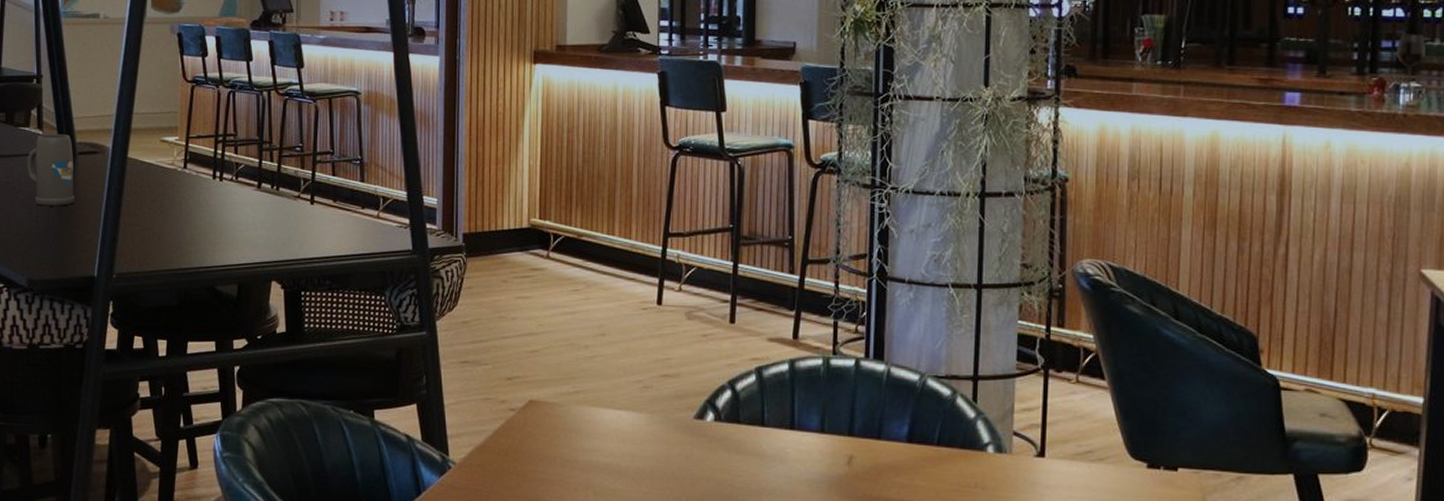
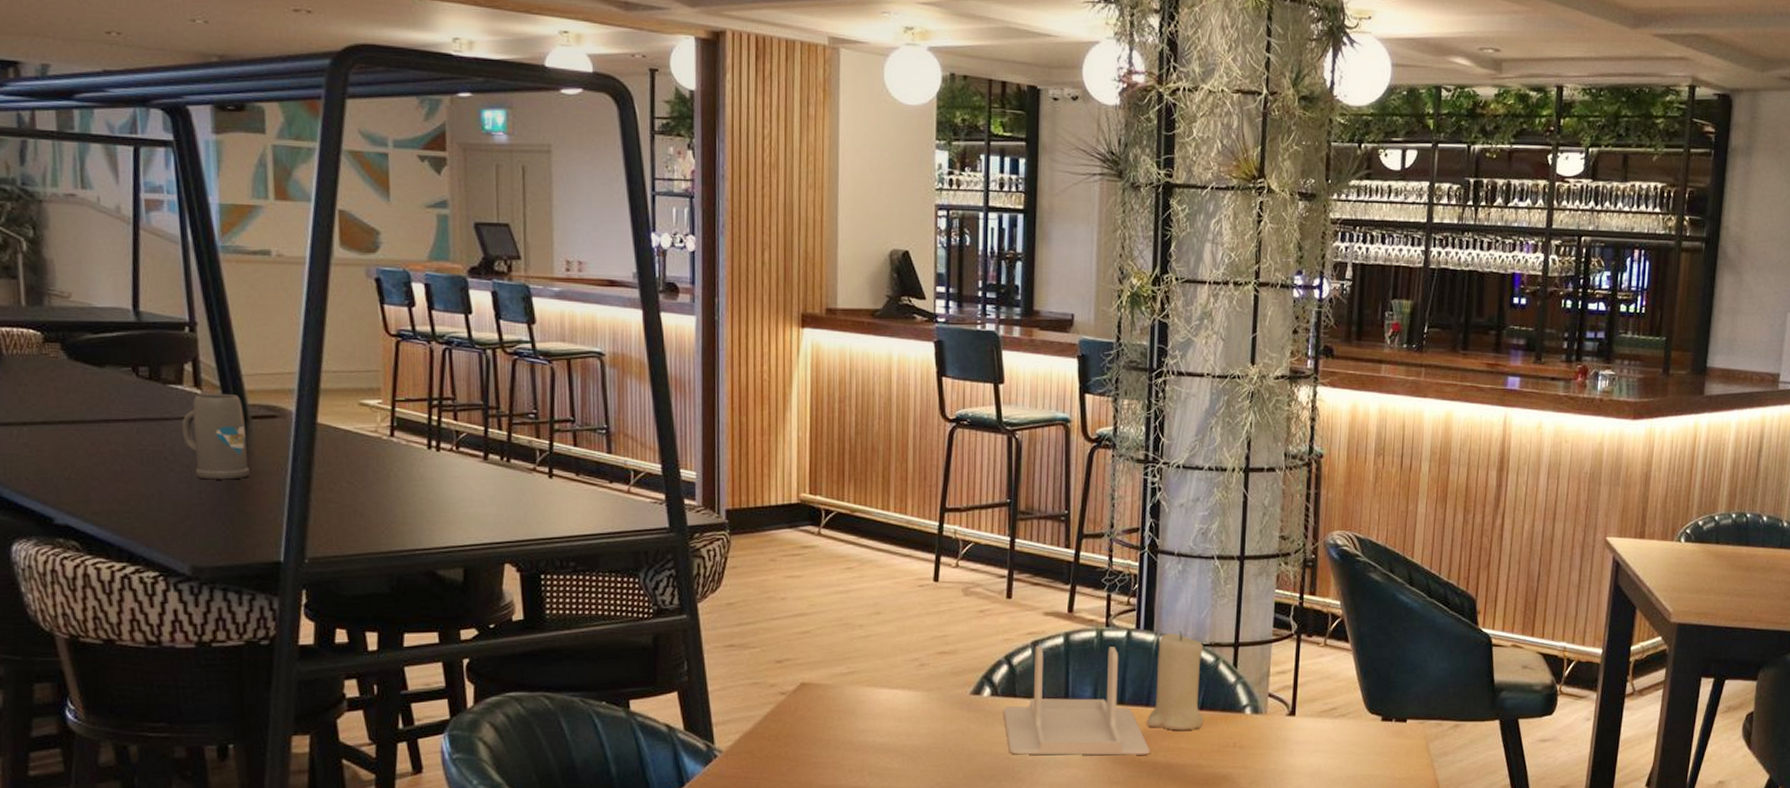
napkin holder: none [727,372,882,491] -> present [1003,646,1150,756]
candle: none [878,361,941,467] -> present [1147,631,1204,730]
wine glass: present [1397,34,1425,92] -> none [1598,326,1620,379]

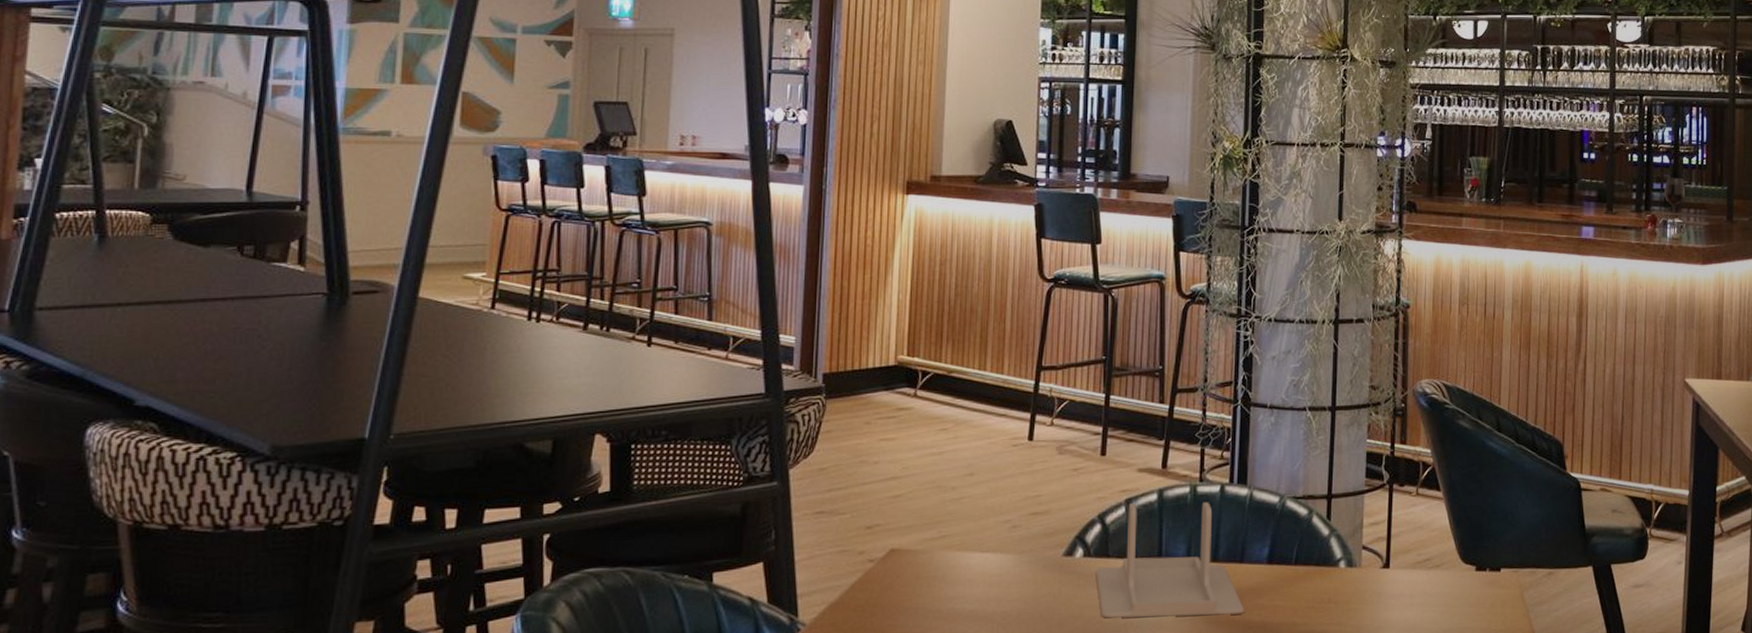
beer mug: present [182,393,250,480] -> none [280,270,345,357]
candle: present [1147,631,1204,730] -> none [1241,484,1298,587]
wine glass: none [1598,326,1620,379] -> present [1664,177,1685,227]

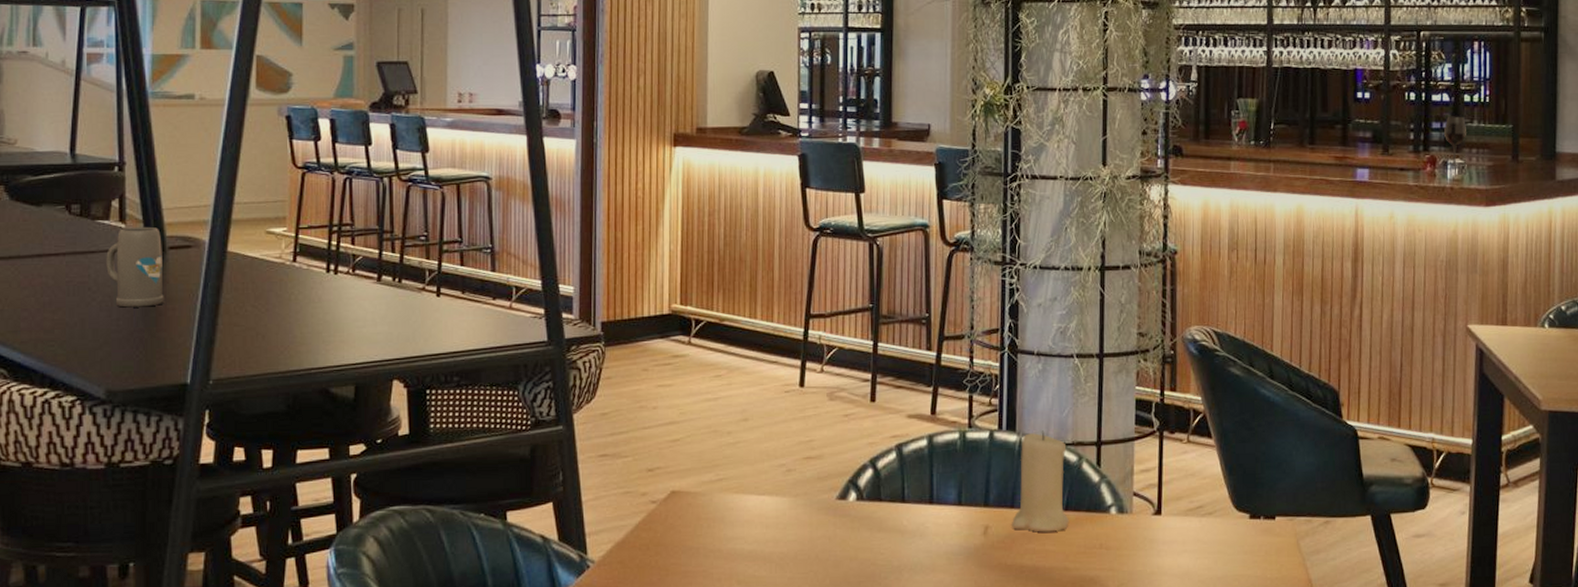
beer mug: none [280,270,345,357] -> present [106,226,164,308]
napkin holder: present [1095,502,1244,618] -> none [869,448,1016,560]
candle: none [1241,484,1298,587] -> present [1012,430,1069,532]

